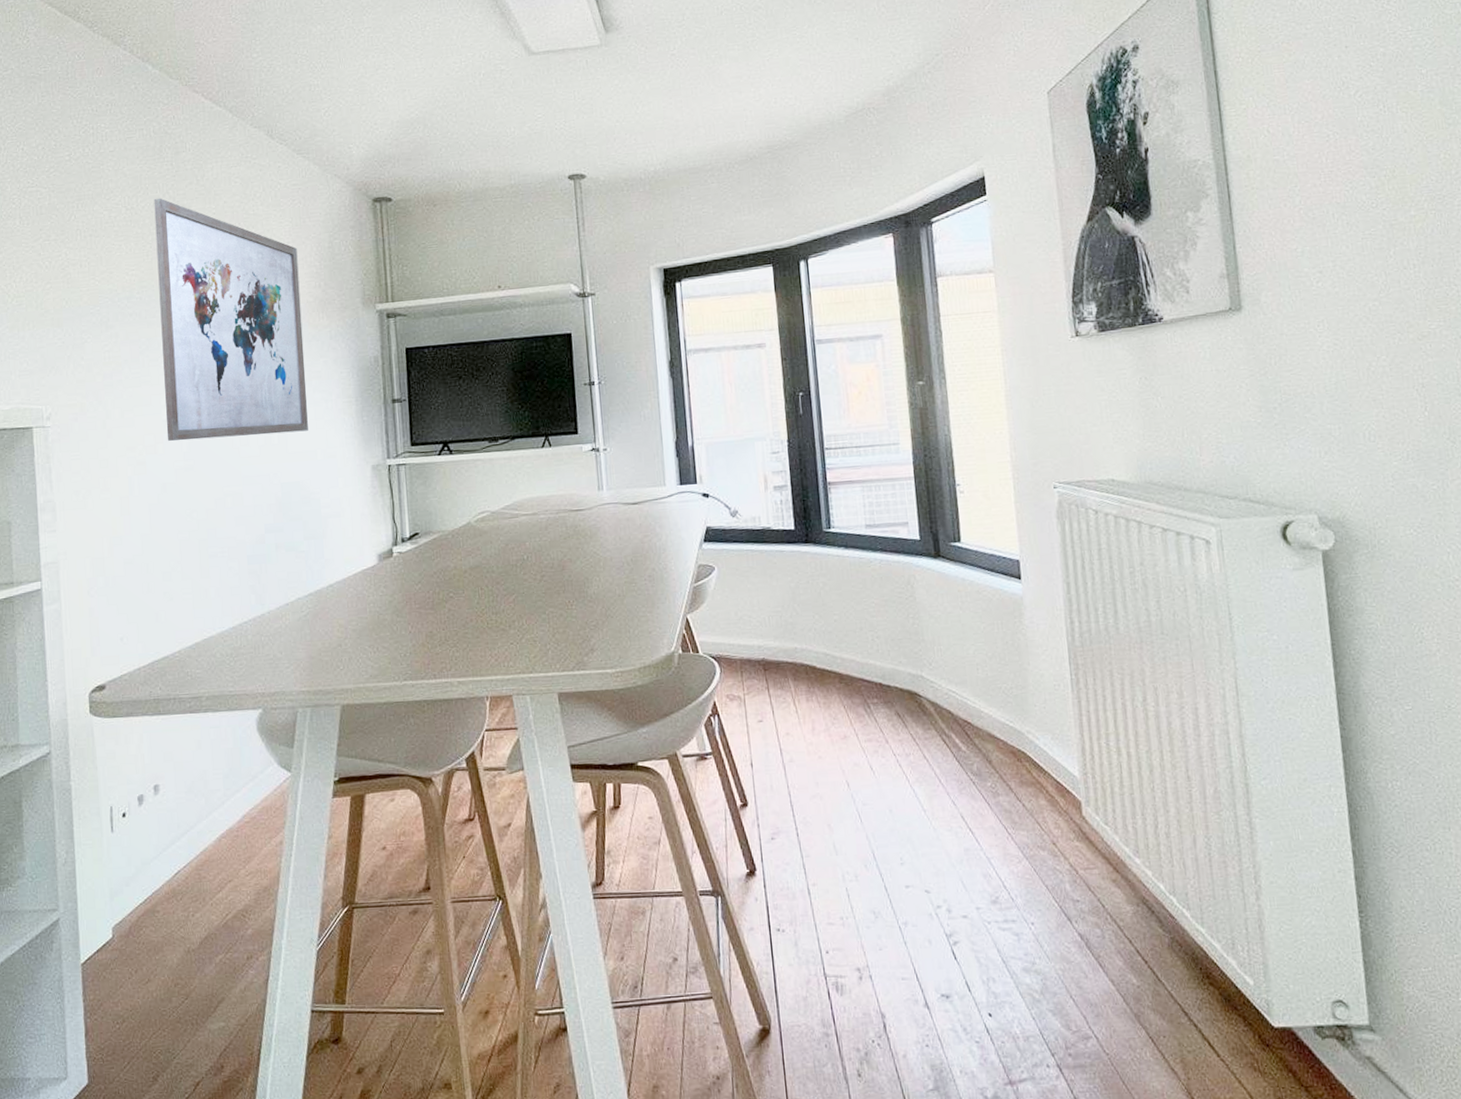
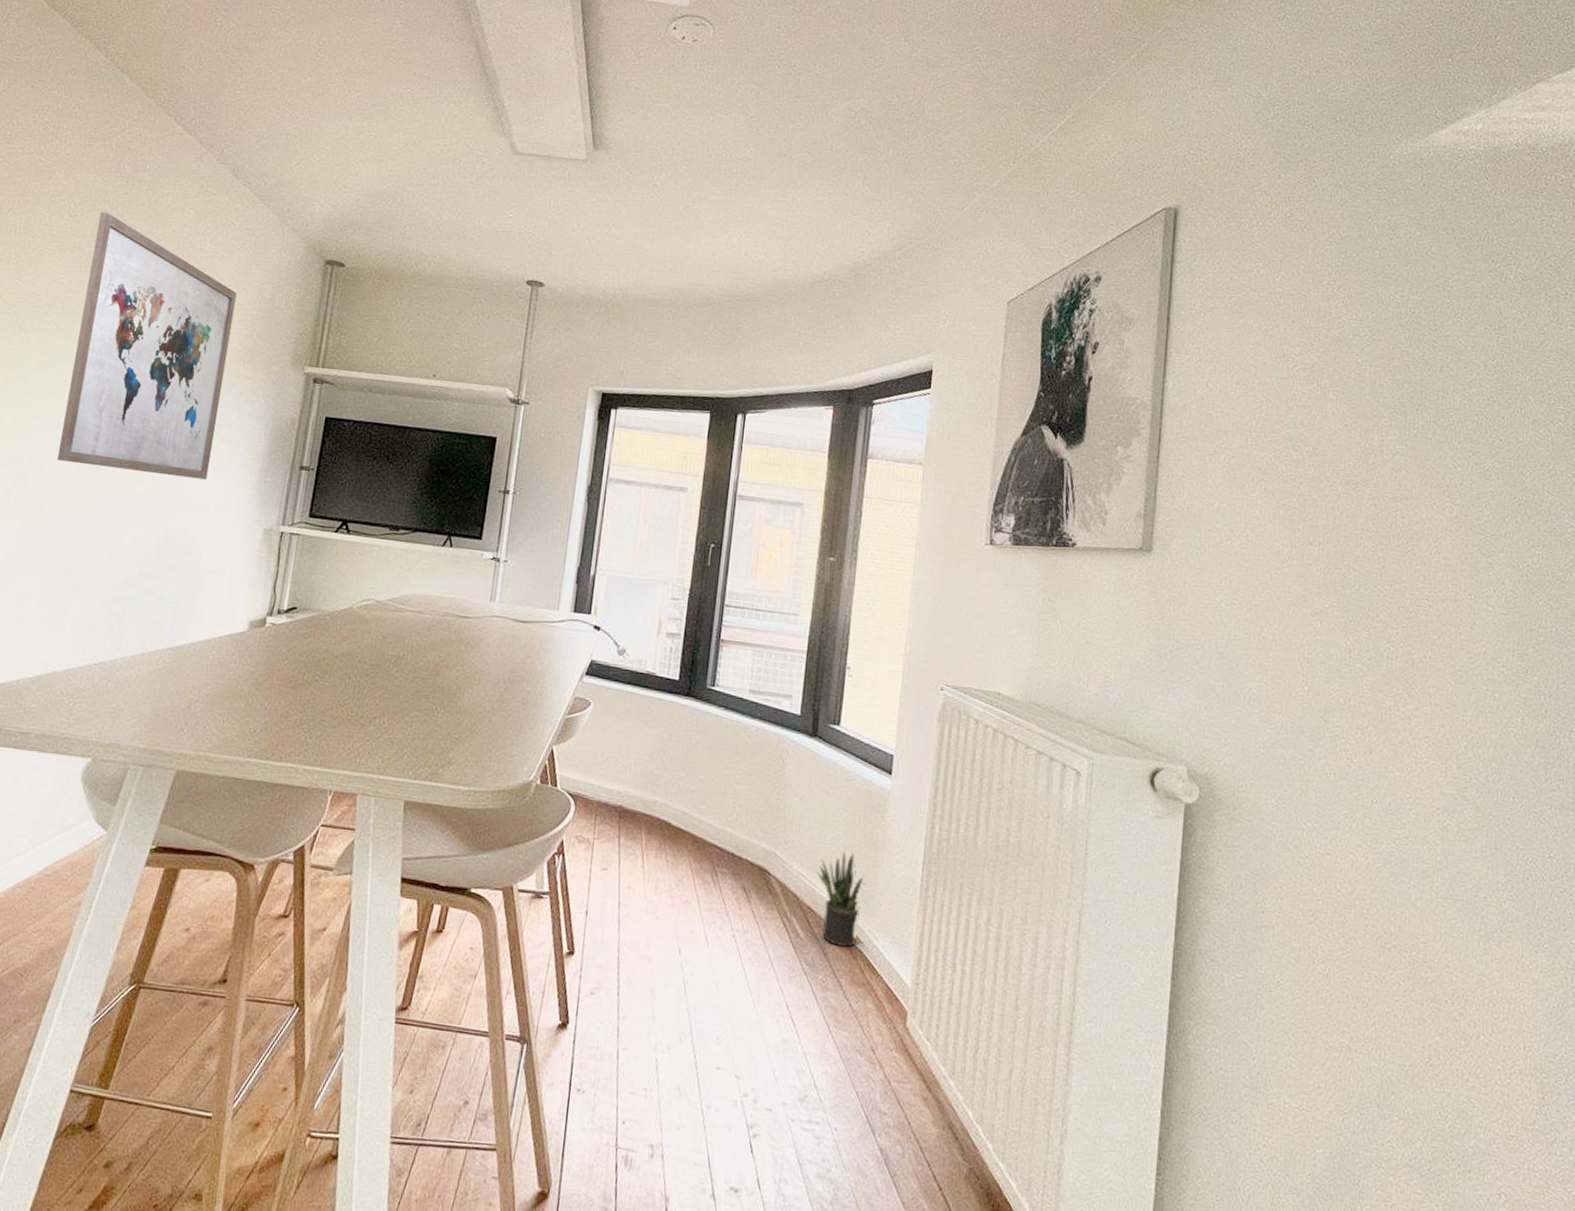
potted plant: none [965,660,1017,752] -> present [816,850,865,947]

